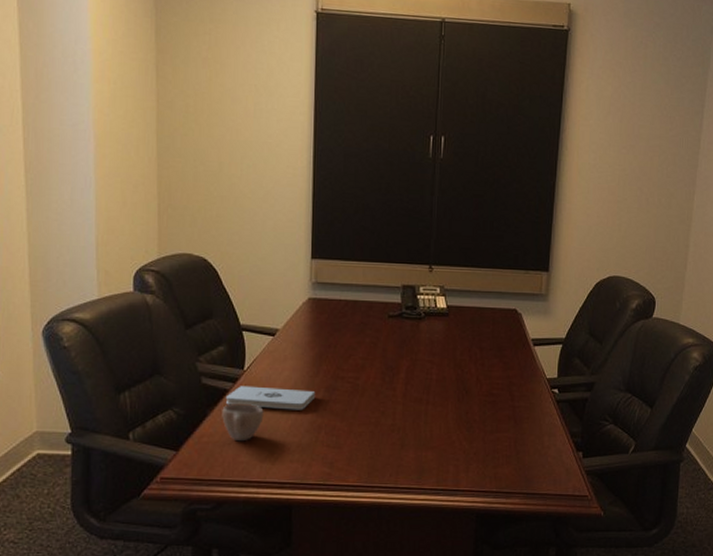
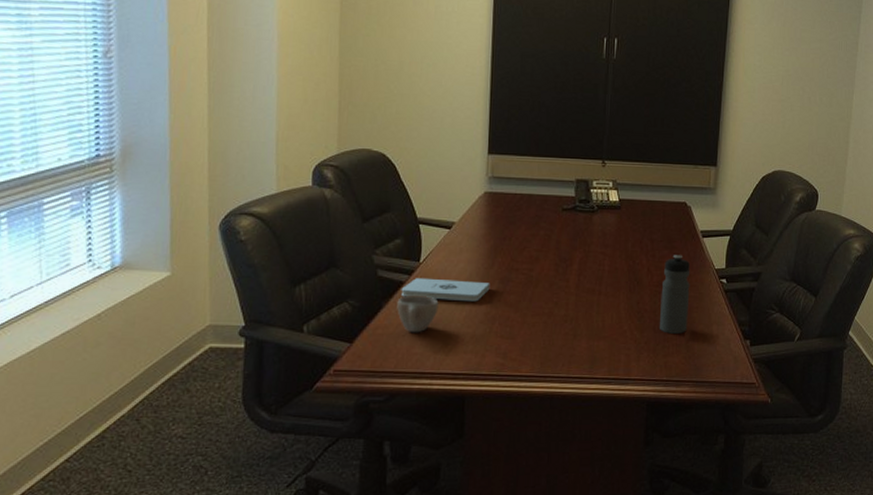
water bottle: none [489,364,521,444] -> present [660,255,691,334]

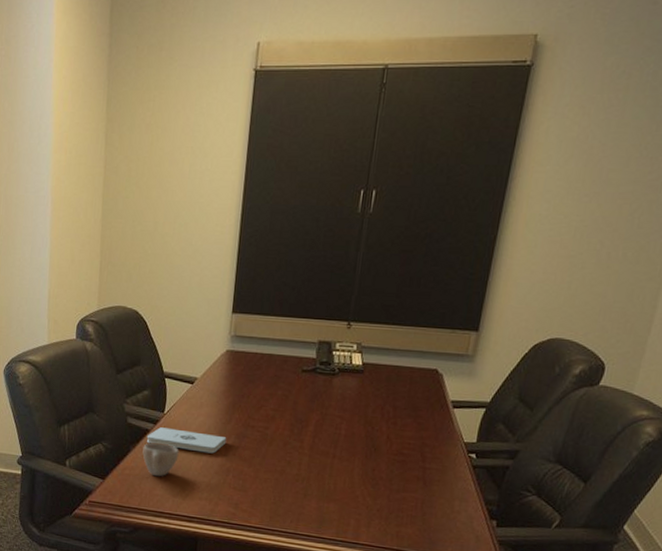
water bottle: present [660,255,691,334] -> none [395,424,435,506]

